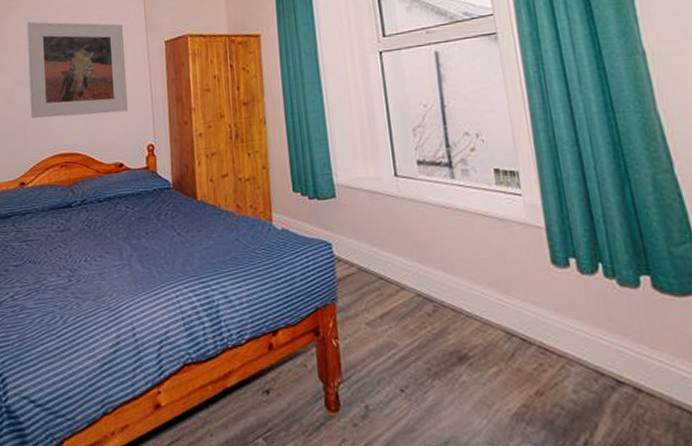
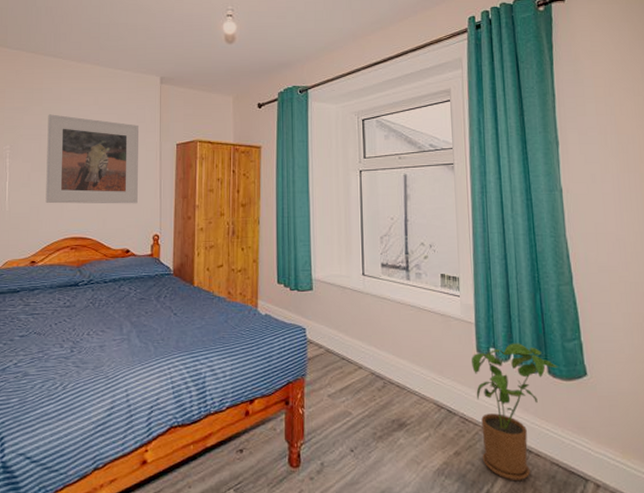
house plant: none [545,250,666,428] -> present [471,343,558,480]

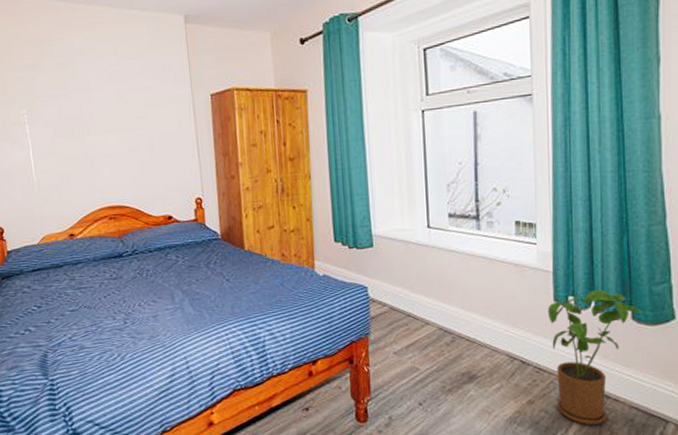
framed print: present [45,114,138,204] -> none [63,69,175,172]

